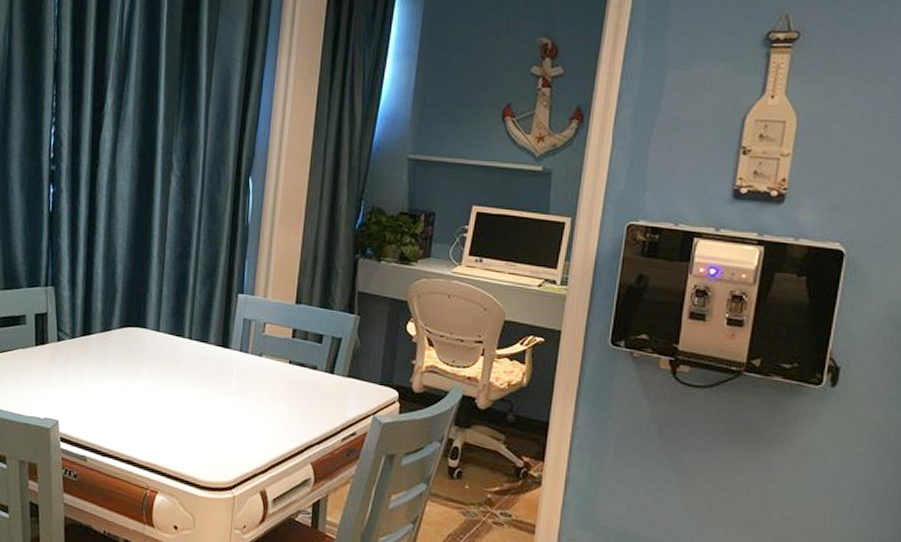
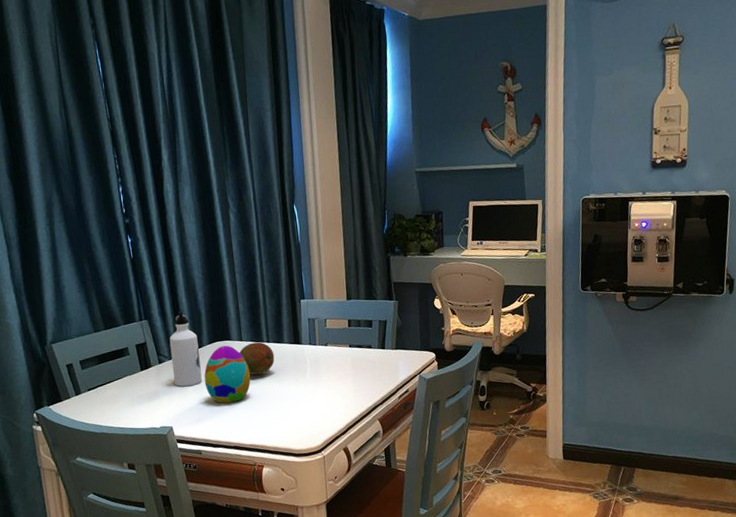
water bottle: none [70,282,108,376] -> present [169,310,202,387]
decorative egg: none [105,333,162,406] -> present [204,345,251,404]
fruit: none [153,336,195,377] -> present [239,342,275,375]

